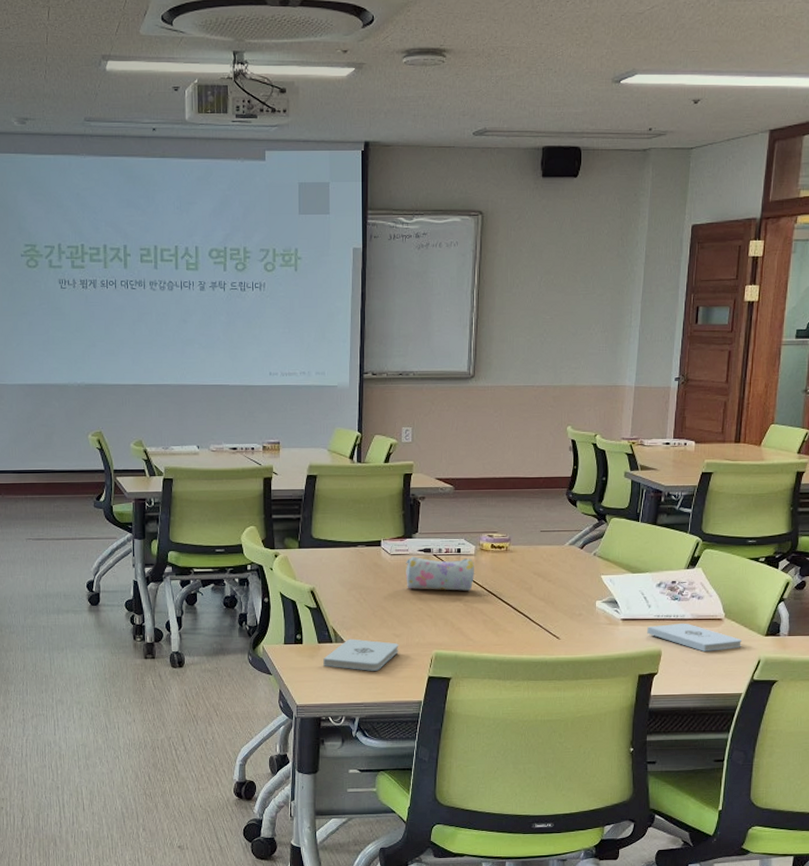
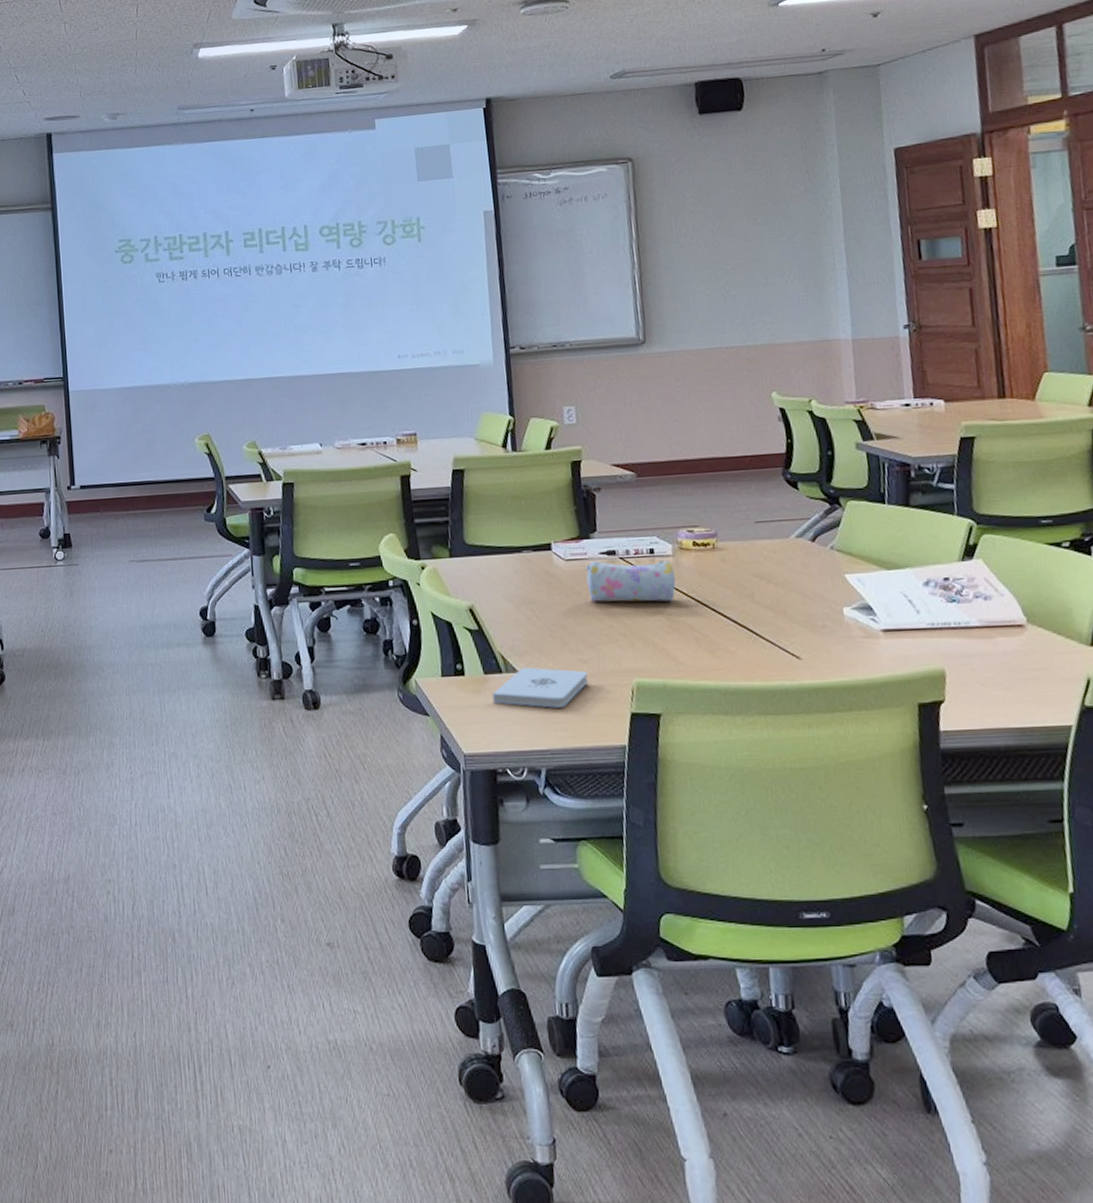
notepad: present [647,623,742,651] -> none [919,632,1059,670]

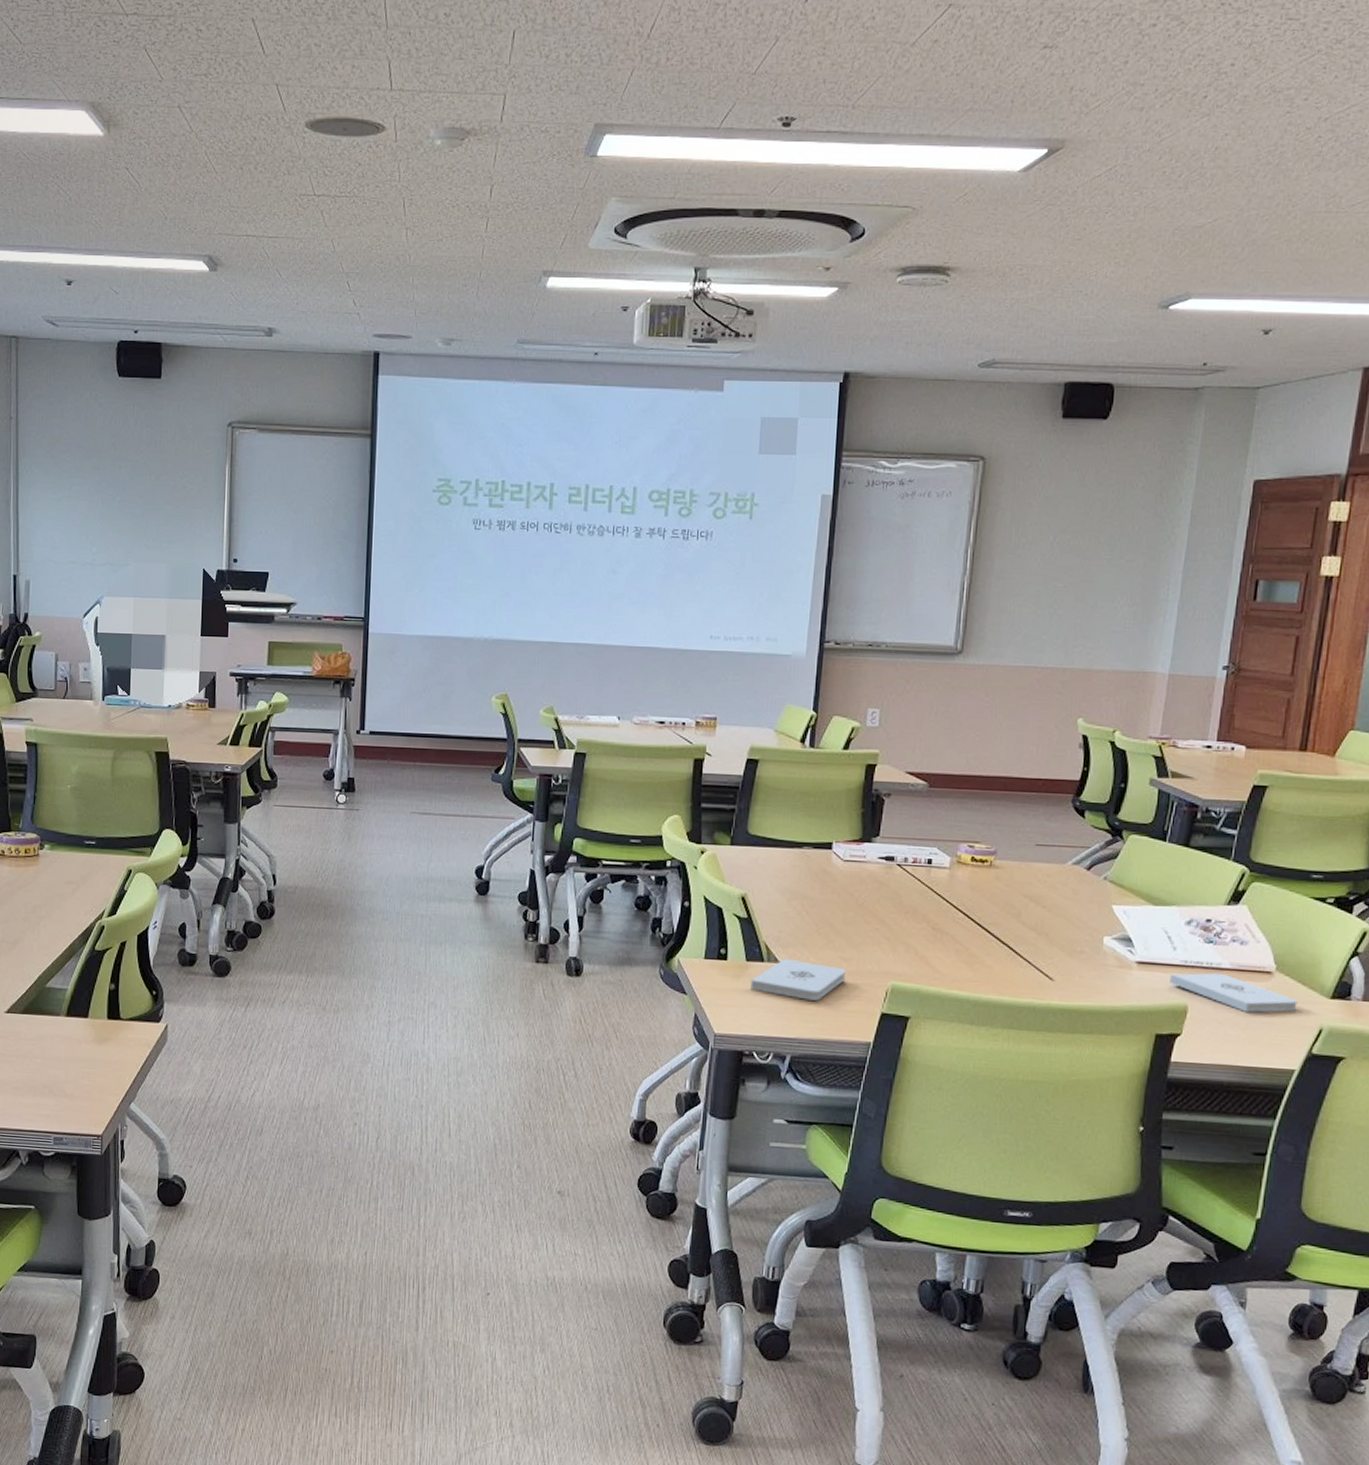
pencil case: present [585,560,676,602] -> none [860,864,948,911]
notepad: none [919,632,1059,670] -> present [1170,973,1298,1013]

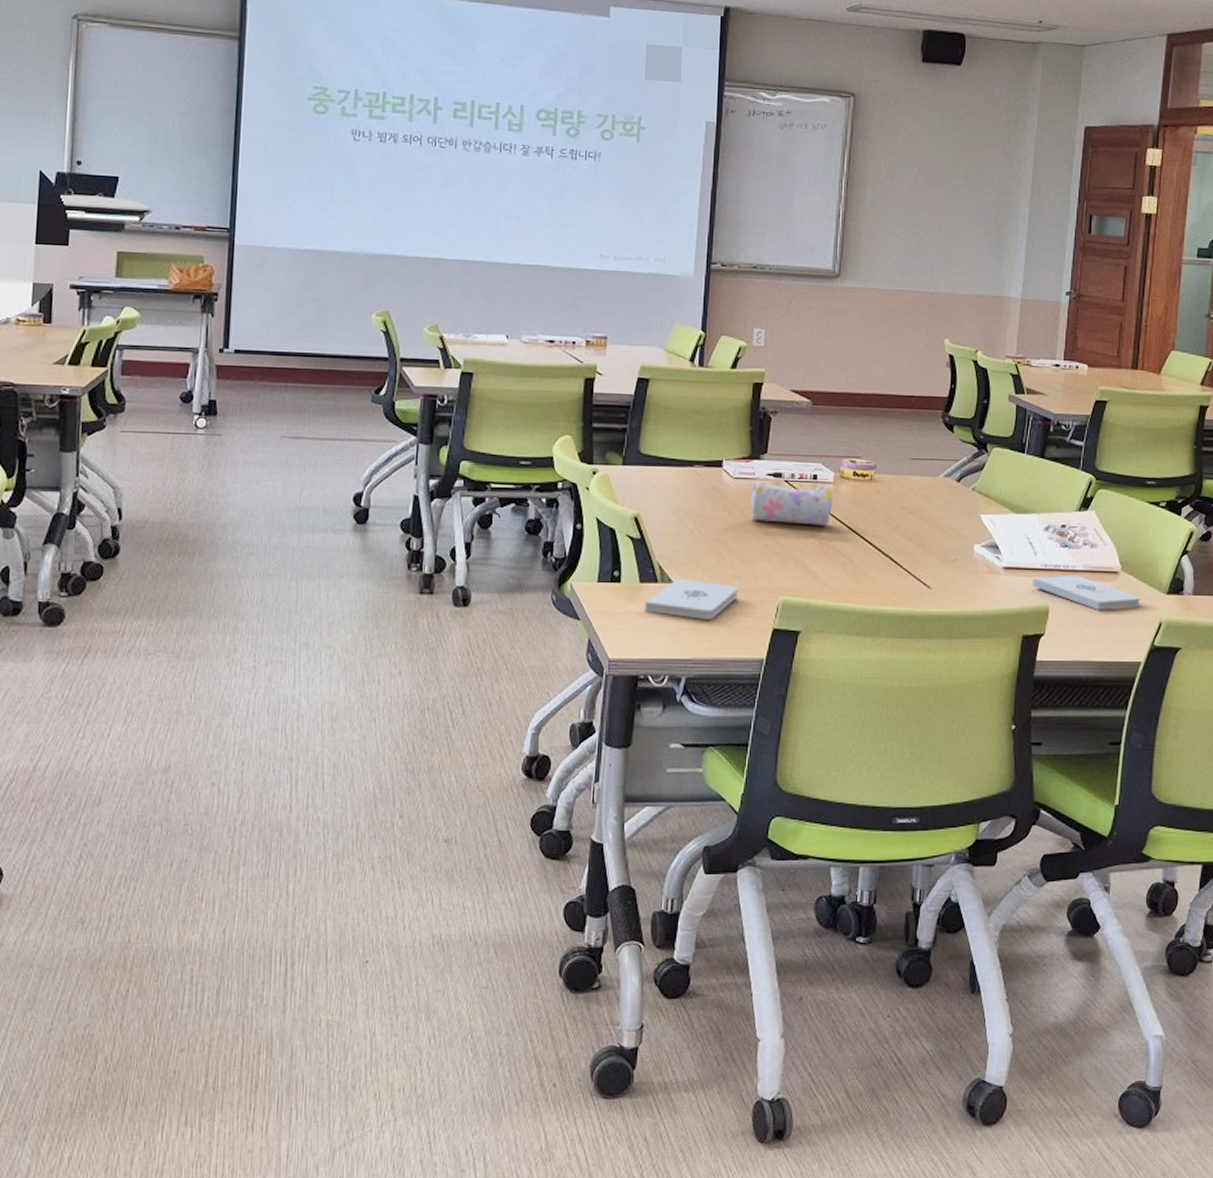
pencil case: none [860,864,948,911] -> present [750,481,833,526]

